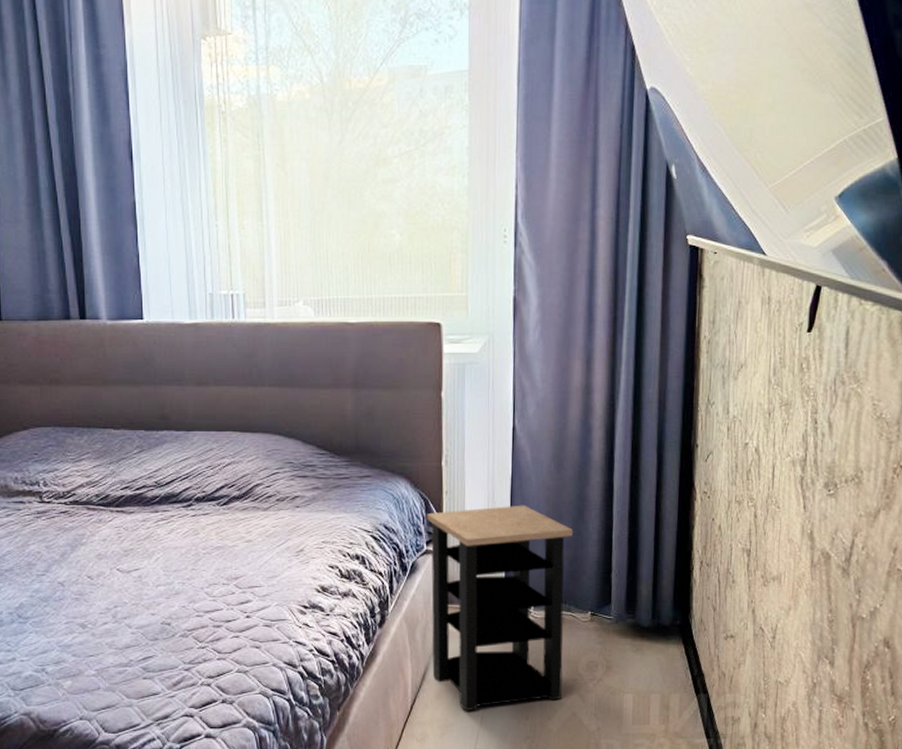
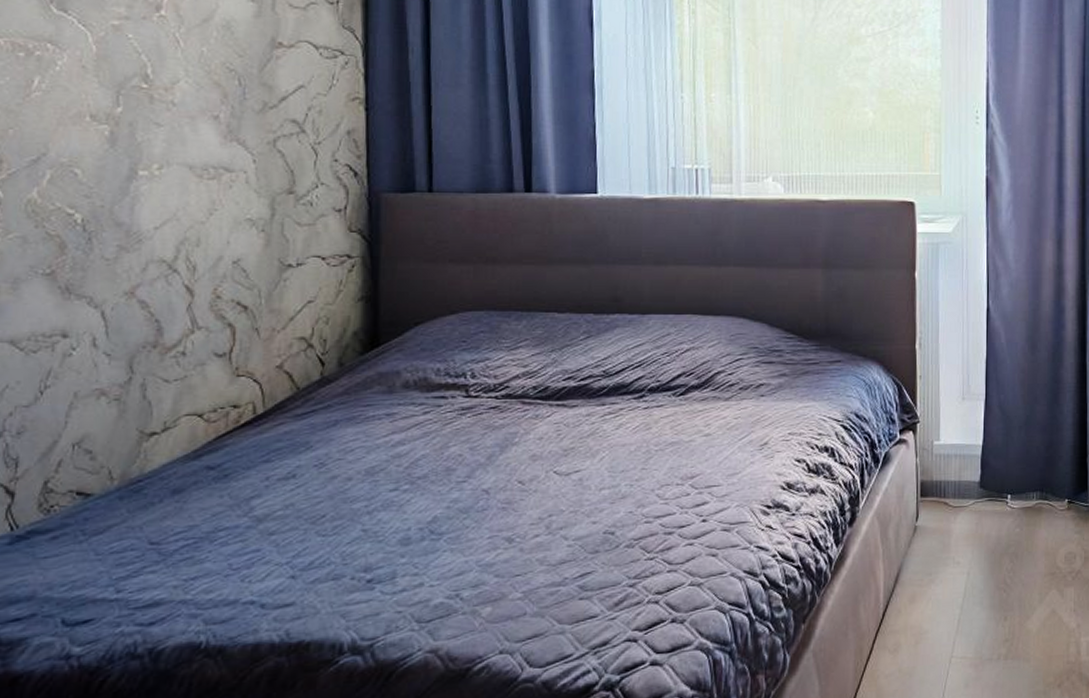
side table: present [427,505,573,711] -> none [900,388,1048,616]

